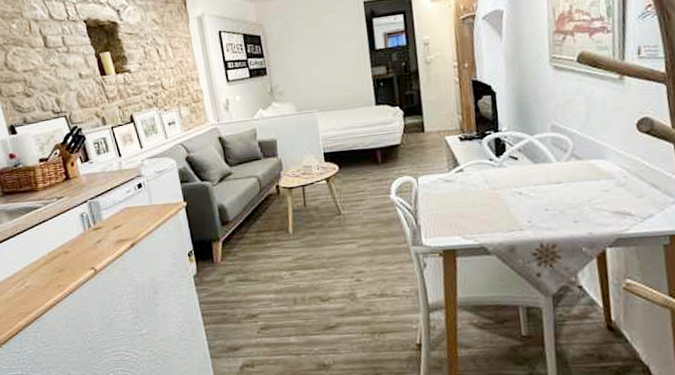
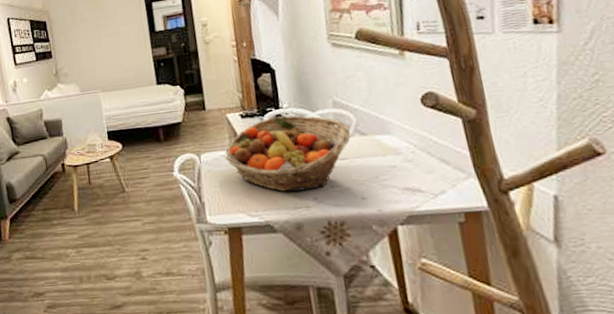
fruit basket: none [442,139,567,215] -> present [224,115,351,192]

